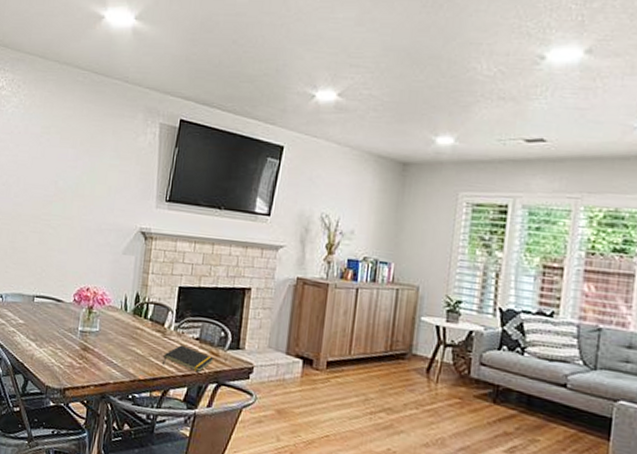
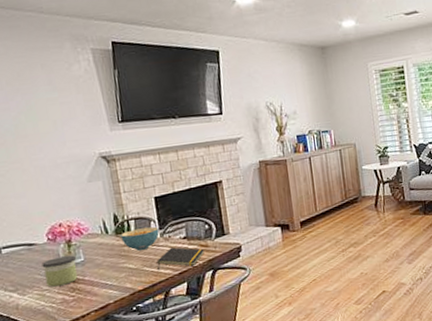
candle: none [61,319,92,350] -> present [41,255,78,287]
cereal bowl: none [137,314,175,339] -> present [120,226,160,251]

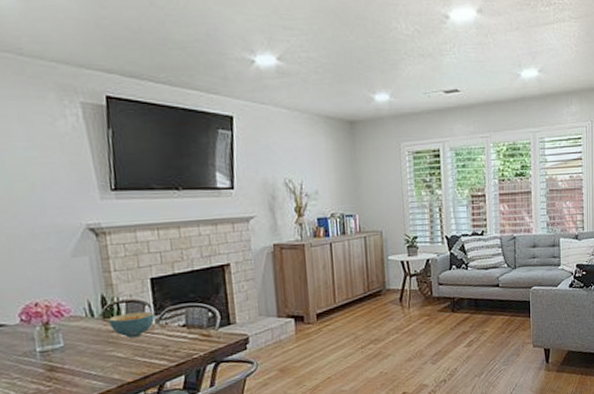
candle: present [41,255,78,287] -> none [12,340,55,375]
notepad: present [156,247,204,271] -> none [150,335,206,361]

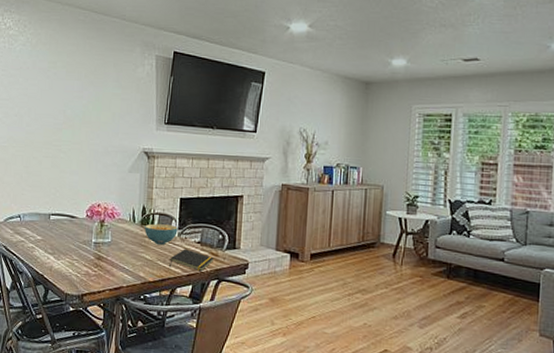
notepad: none [150,335,206,361] -> present [169,249,214,272]

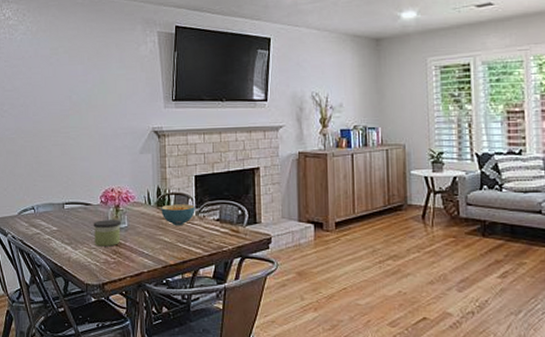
candle: none [77,233,105,260] -> present [93,220,121,247]
notepad: present [169,249,214,272] -> none [190,228,235,250]

